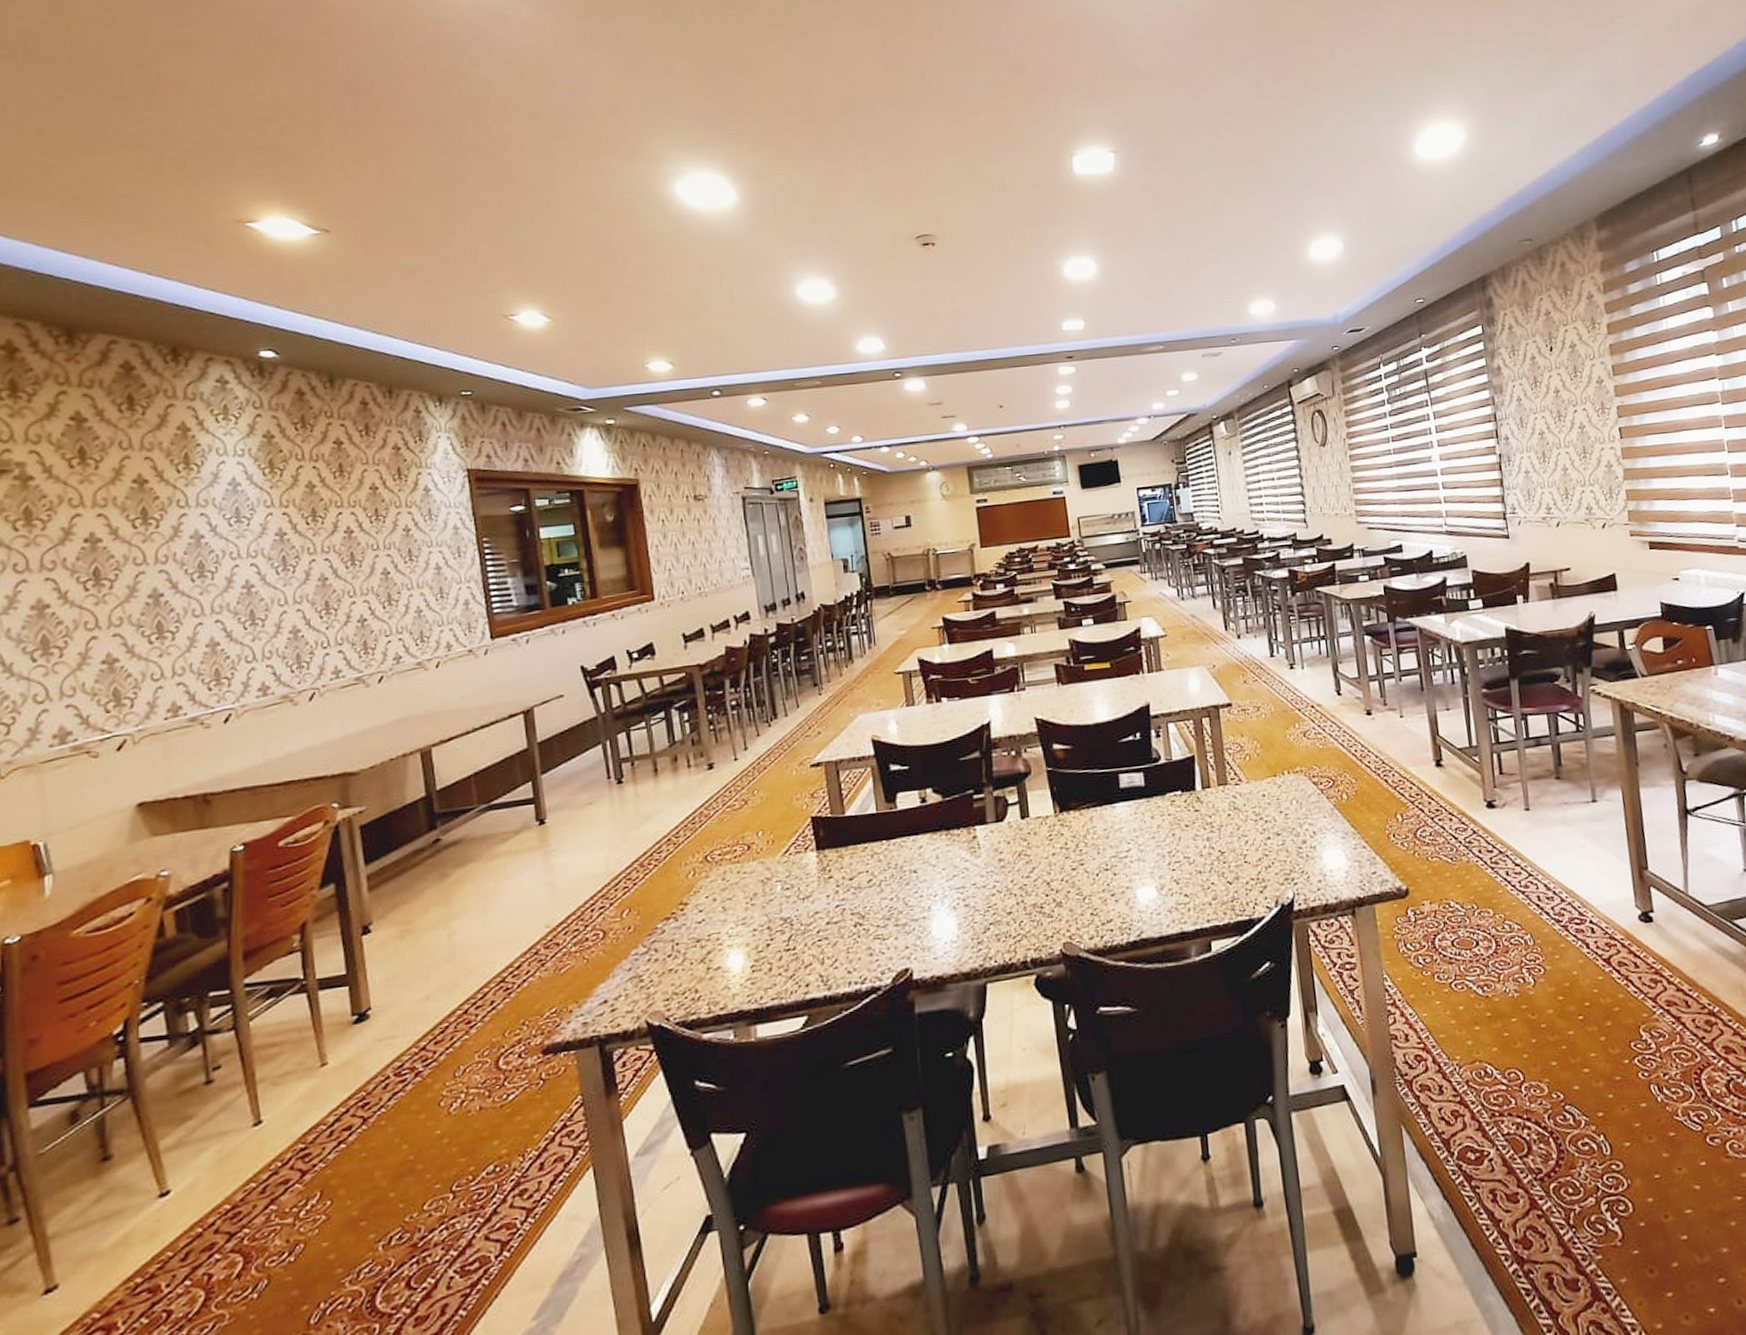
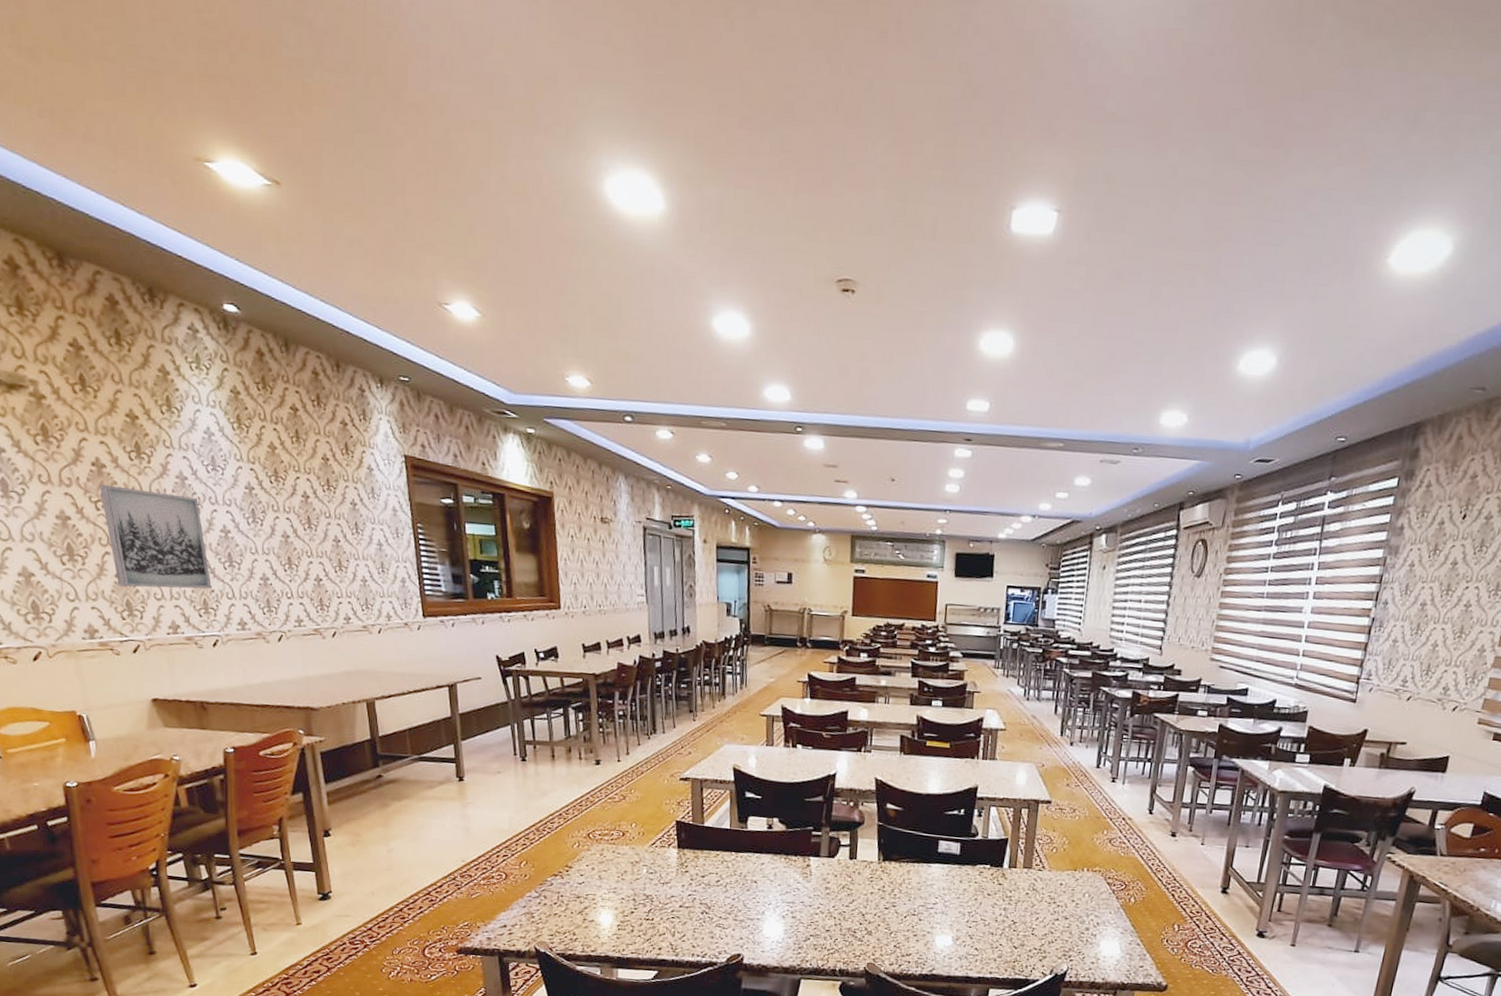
wall art: none [91,555,227,674] -> present [99,484,212,589]

